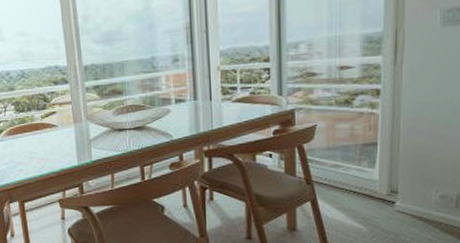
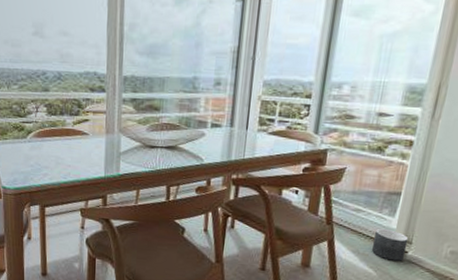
planter: none [357,180,394,214] -> present [371,228,409,262]

